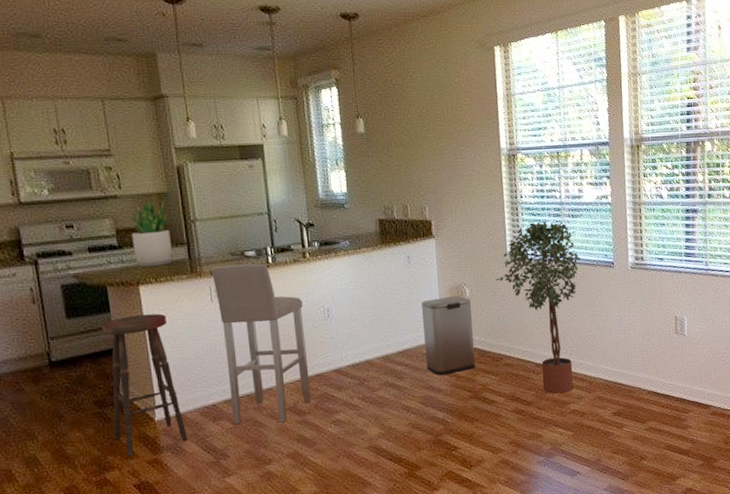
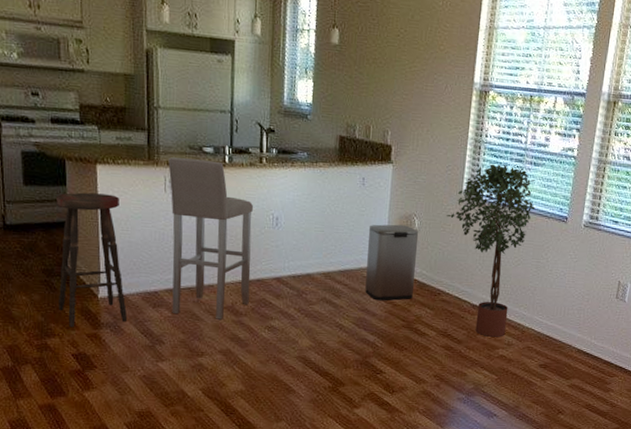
planter: present [130,198,173,267] -> none [94,78,132,148]

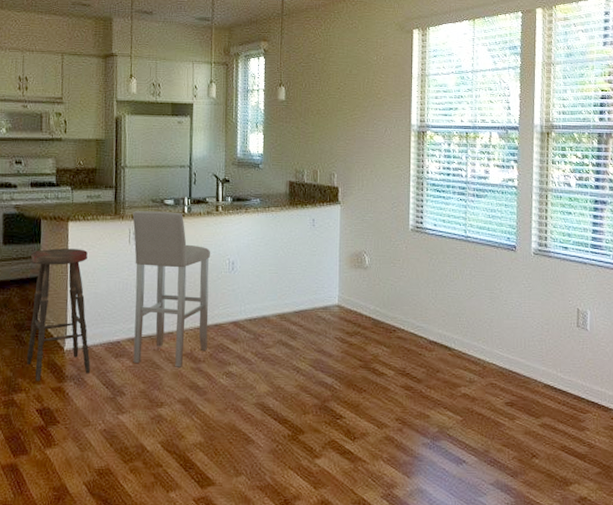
pedal bin: present [365,224,419,301] -> none [320,262,370,341]
potted tree: present [446,164,535,337] -> none [395,198,482,374]

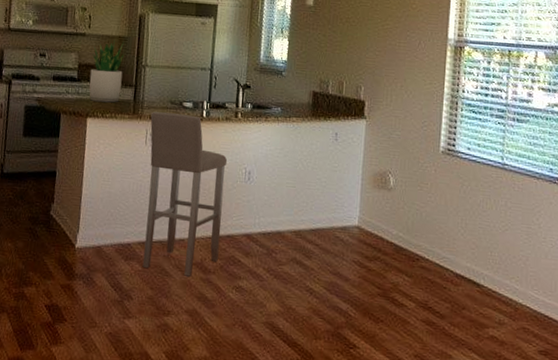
bar stool: present [27,248,90,382] -> none [39,144,104,278]
planter: none [68,143,102,205] -> present [89,40,124,103]

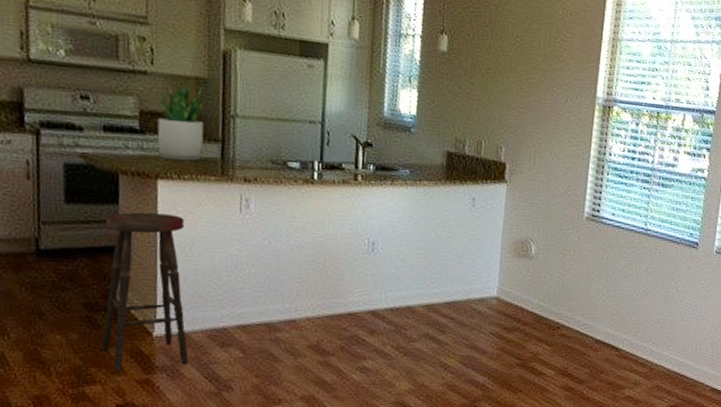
bar stool: none [39,144,104,278] -> present [102,212,188,373]
bar stool: present [142,111,228,277] -> none [244,172,346,360]

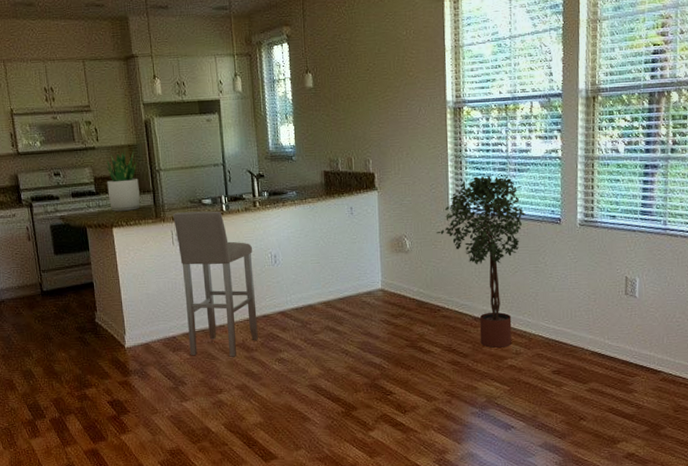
bar stool: present [102,212,188,373] -> none [82,253,151,378]
bar stool: none [244,172,346,360] -> present [173,211,258,357]
potted tree: none [566,184,663,376] -> present [435,174,525,348]

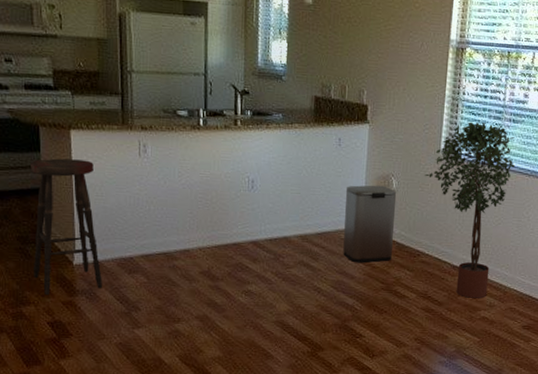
bar stool: none [82,253,151,378] -> present [31,158,102,296]
planter: present [105,149,140,212] -> none [68,42,106,113]
bar stool: present [173,211,258,357] -> none [142,121,229,285]
pedal bin: none [362,247,413,323] -> present [343,185,397,263]

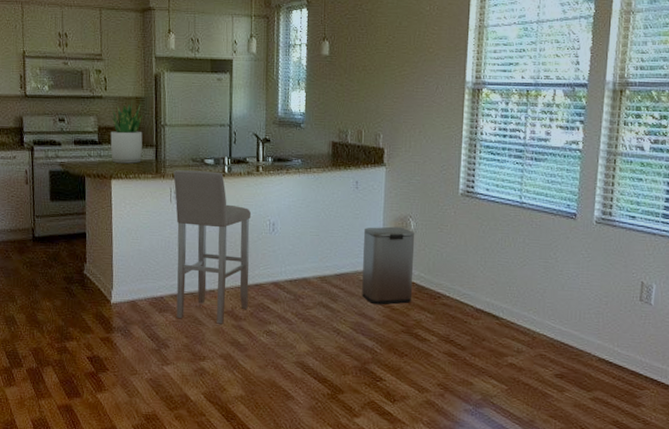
bar stool: present [31,158,102,296] -> none [77,205,136,332]
planter: none [68,42,106,113] -> present [110,101,143,164]
bar stool: none [142,121,229,285] -> present [173,170,252,324]
potted tree: present [424,121,515,298] -> none [442,161,539,344]

